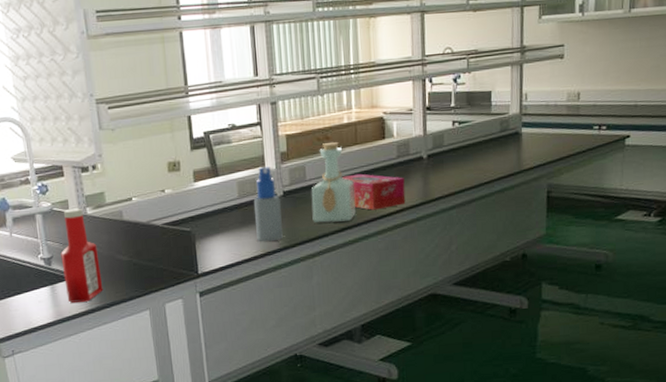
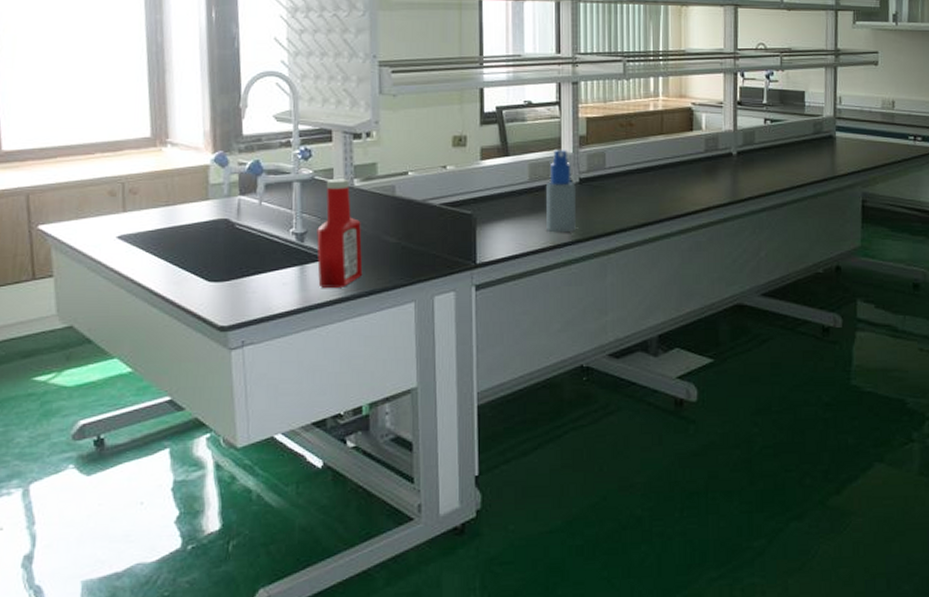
bottle: present [311,142,356,223] -> none [610,130,658,216]
tissue box: present [342,173,406,210] -> none [645,165,713,206]

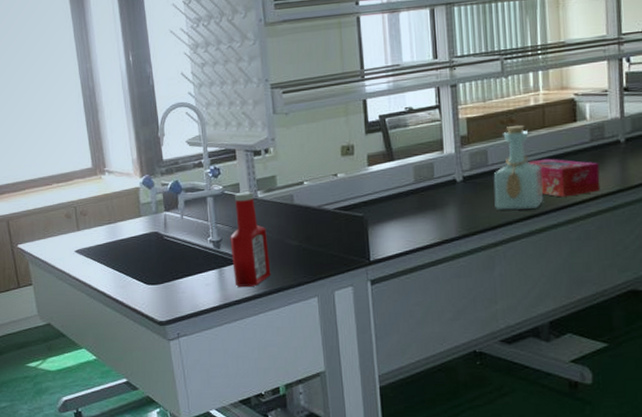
spray bottle: present [545,149,577,233] -> none [430,149,462,229]
bottle: none [610,130,658,216] -> present [493,125,543,210]
tissue box: none [645,165,713,206] -> present [528,158,601,197]

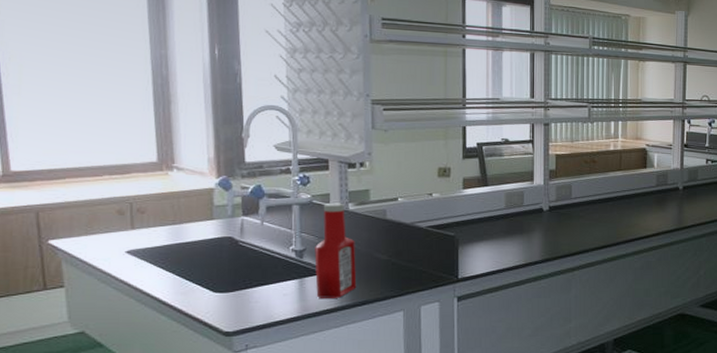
bottle: present [493,125,543,210] -> none [575,166,616,239]
tissue box: present [528,158,601,197] -> none [605,197,662,232]

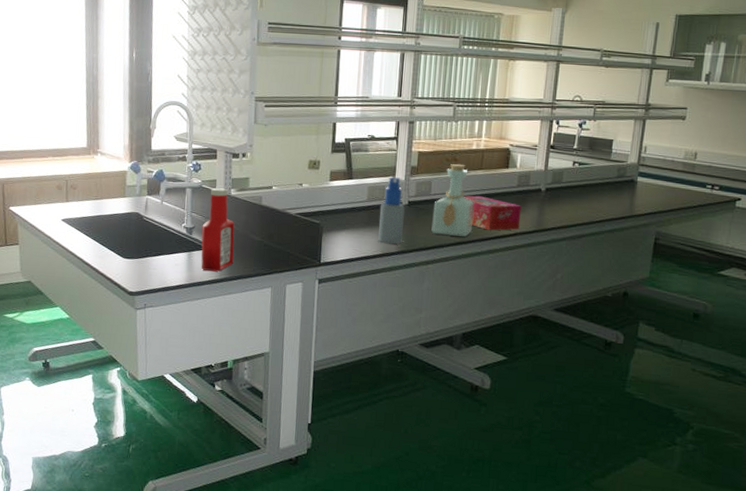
spray bottle: none [519,181,547,253] -> present [378,176,405,244]
bottle: none [575,166,616,239] -> present [431,164,474,237]
tissue box: none [605,197,662,232] -> present [464,195,522,231]

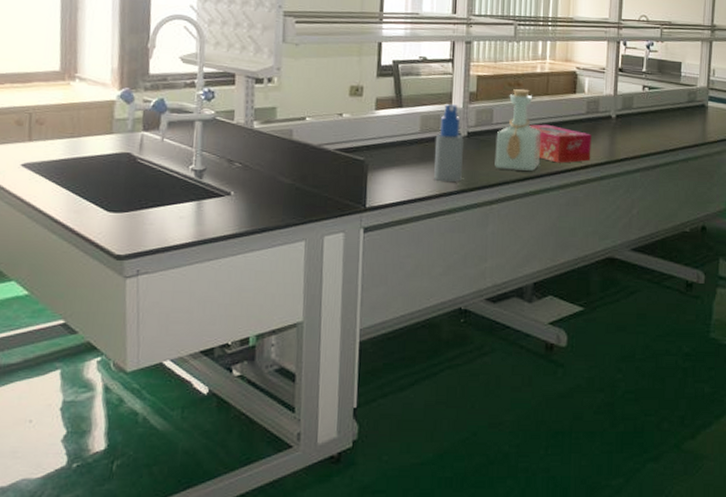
ketchup bottle: present [201,187,235,272] -> none [214,120,258,224]

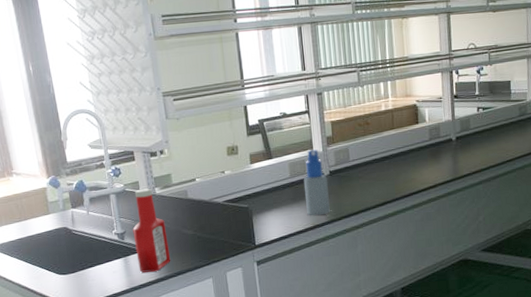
ketchup bottle: none [214,120,258,224] -> present [132,188,171,273]
bottle: present [495,89,541,171] -> none [354,127,394,199]
tissue box: present [529,124,592,163] -> none [381,154,438,186]

